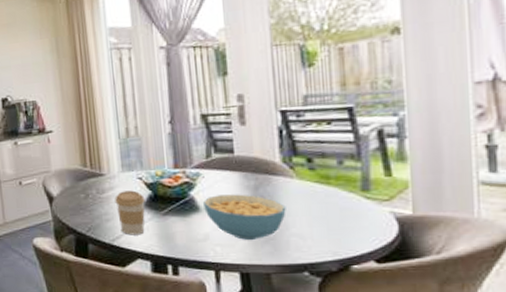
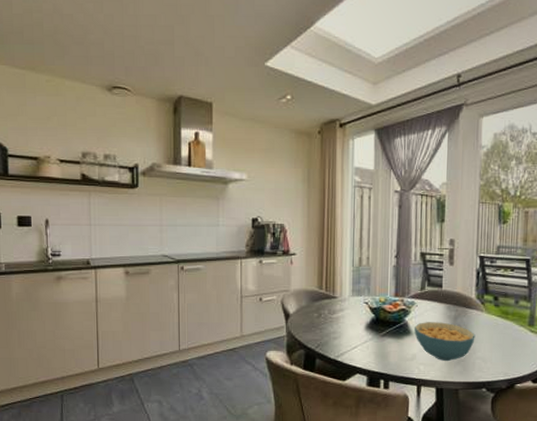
coffee cup: present [114,190,145,236] -> none [343,313,368,353]

